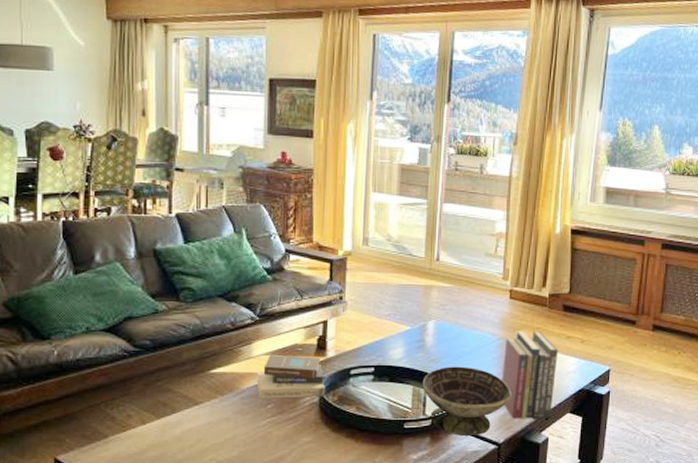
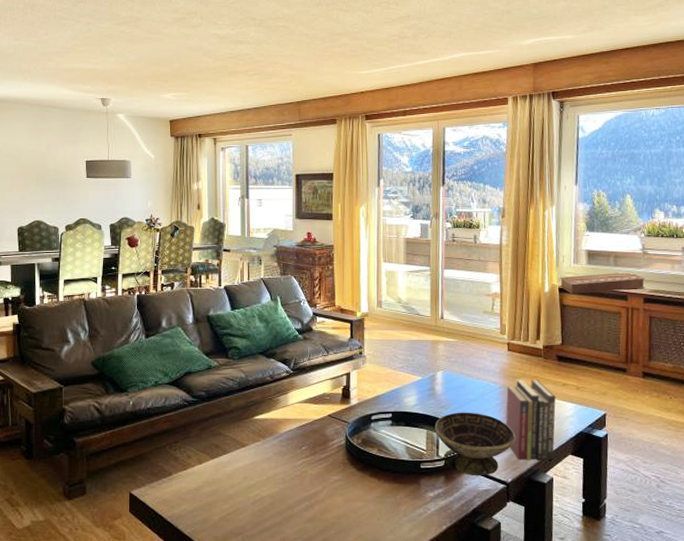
books: present [256,354,326,399] -> none [292,402,351,442]
decorative box: none [572,213,666,237] -> present [559,271,646,295]

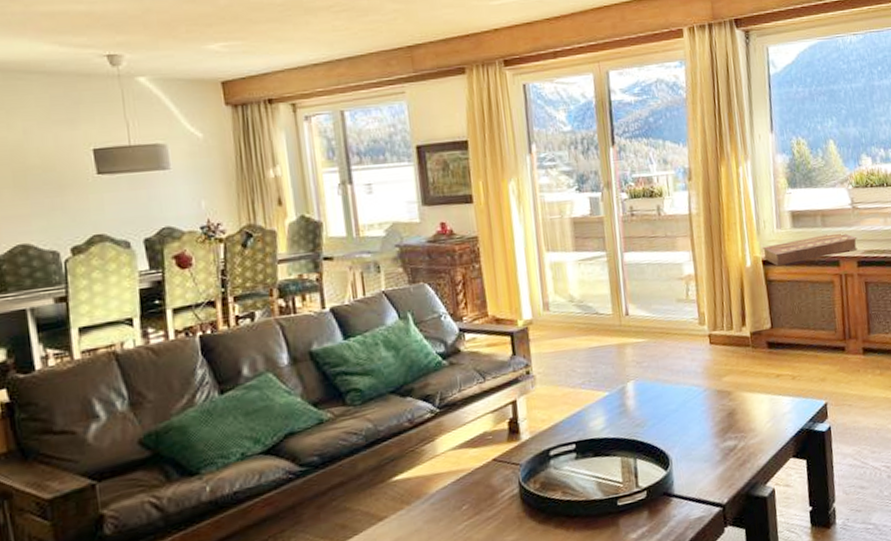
decorative bowl: present [434,412,515,476] -> none [630,425,728,504]
books: present [506,380,556,461] -> none [713,374,773,475]

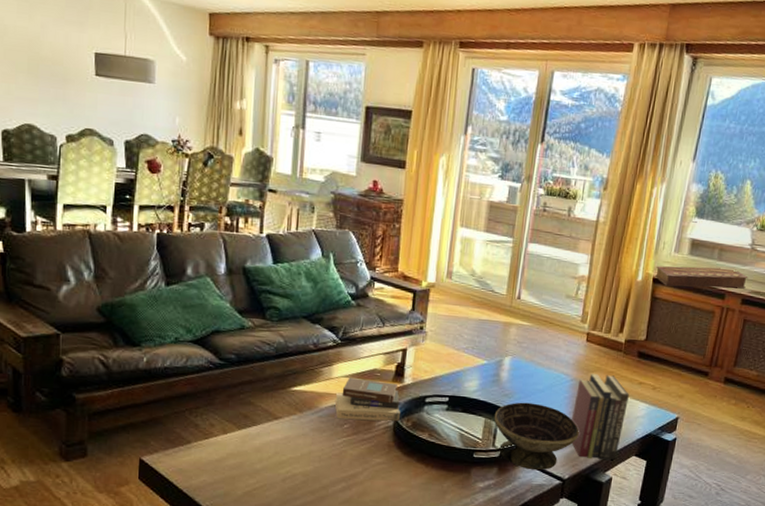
books: none [444,443,526,502] -> present [334,377,401,422]
decorative bowl: none [630,425,728,504] -> present [494,402,579,471]
books: none [713,374,773,475] -> present [572,374,629,461]

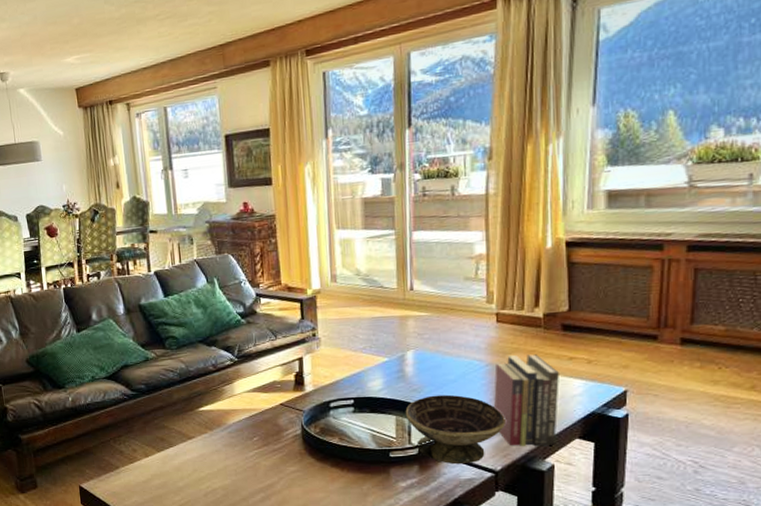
books: present [334,377,401,422] -> none [240,391,308,433]
decorative box: present [655,266,748,289] -> none [566,212,691,249]

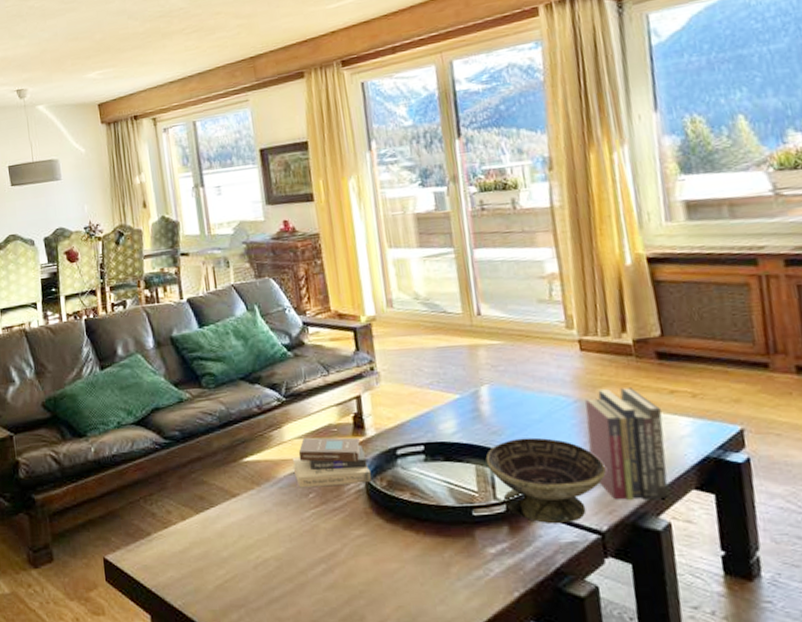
books: none [240,391,308,433] -> present [291,437,372,488]

